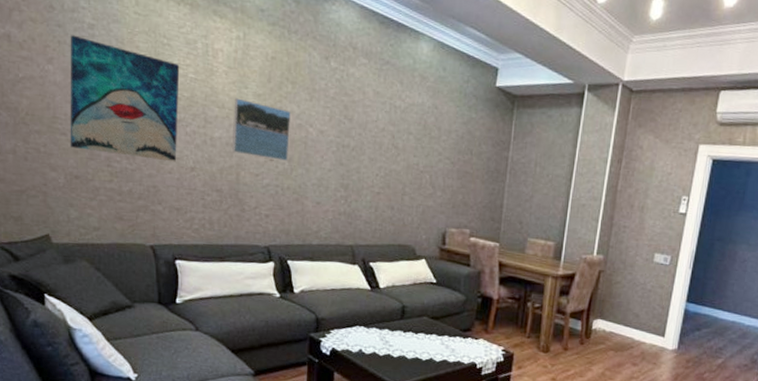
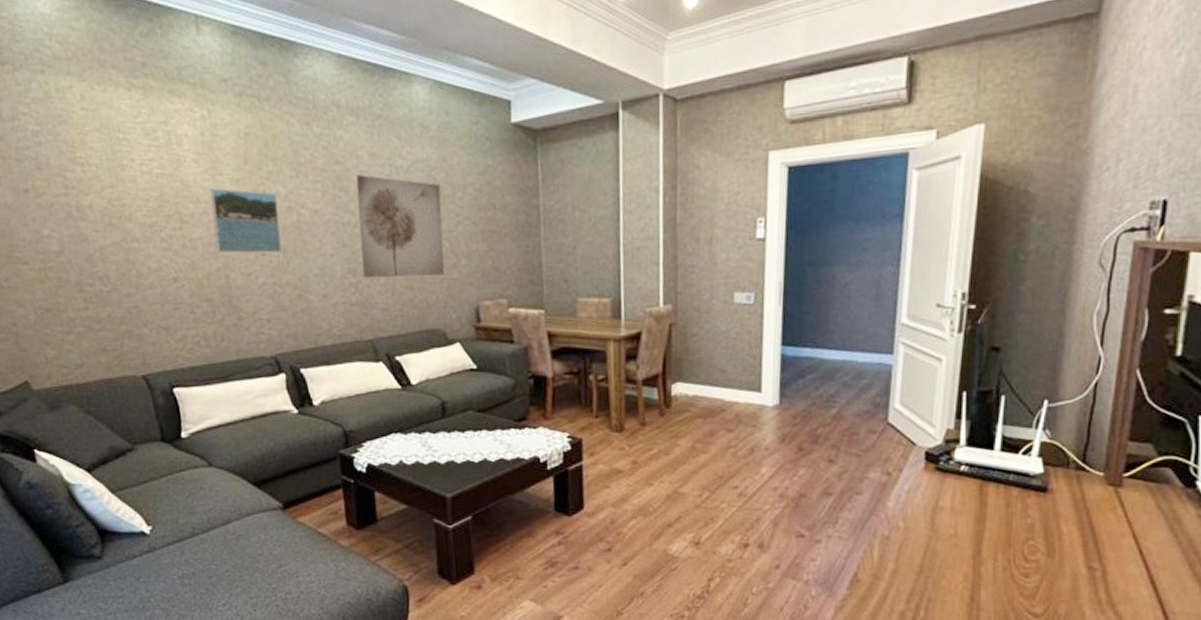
wall art: present [70,35,180,162] -> none [15,147,156,278]
wall art: none [353,108,429,202] -> present [355,175,445,279]

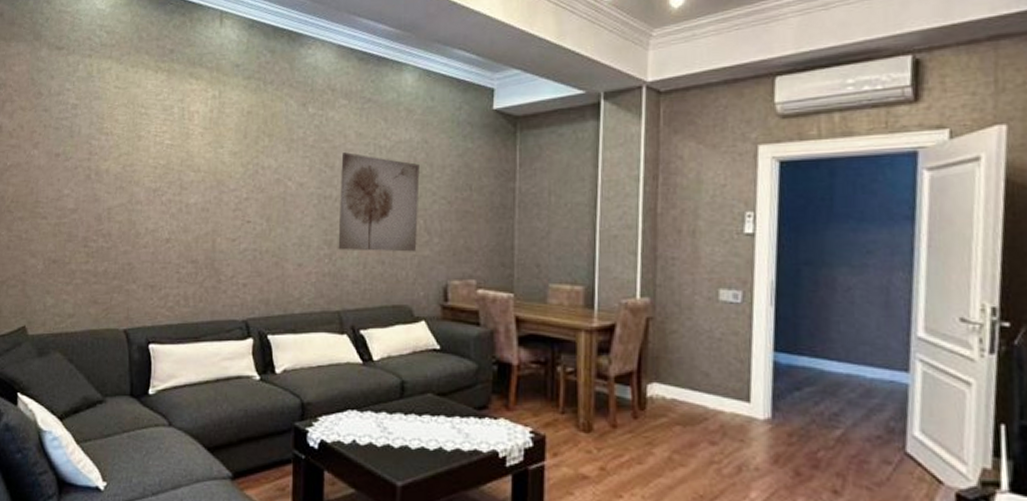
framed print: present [209,188,282,254] -> none [208,159,268,221]

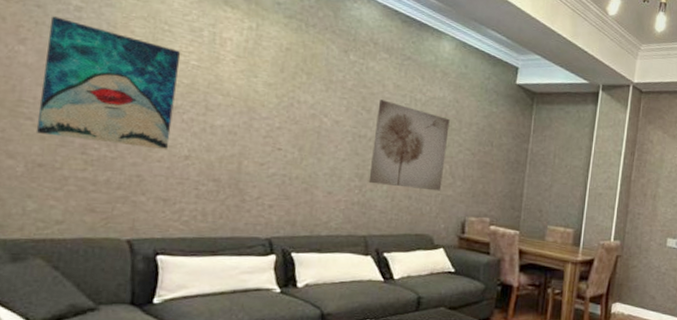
wall art: none [49,117,157,235] -> present [36,16,181,150]

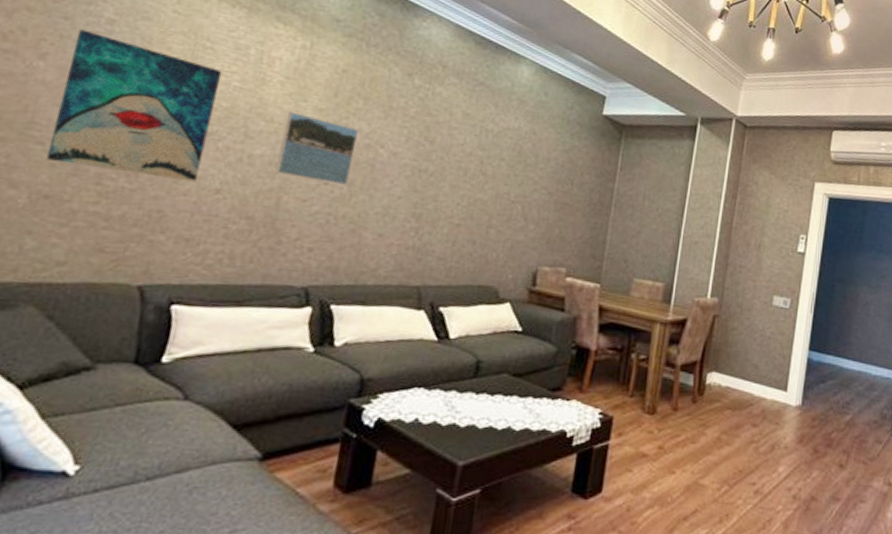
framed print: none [235,86,304,150] -> present [275,112,359,185]
wall art: present [368,100,450,191] -> none [427,129,525,236]

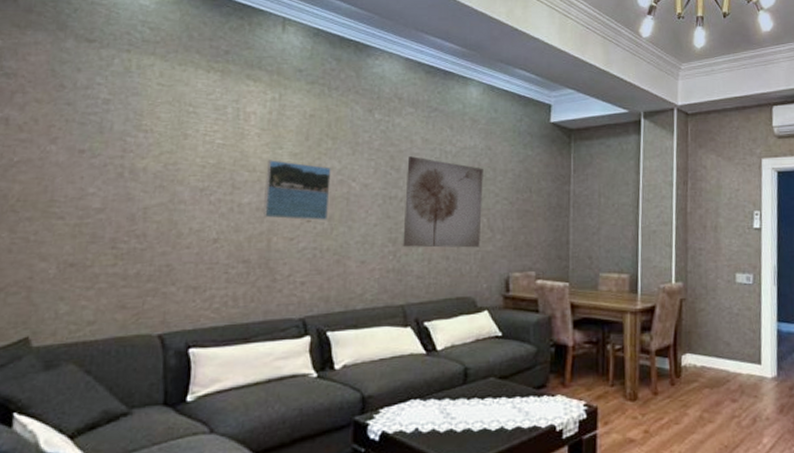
wall art: present [45,29,223,182] -> none [67,112,206,236]
wall art: none [427,129,525,236] -> present [403,156,483,248]

